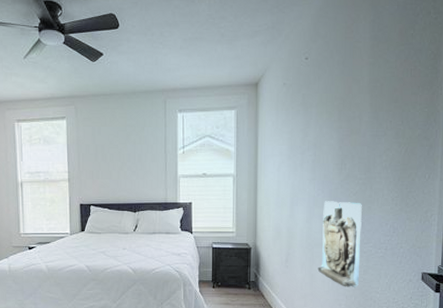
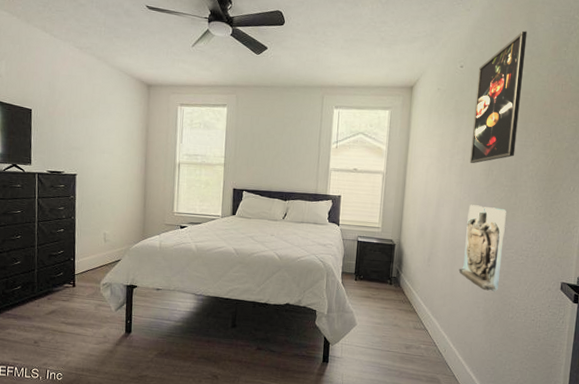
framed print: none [321,16,372,159] -> present [470,30,528,164]

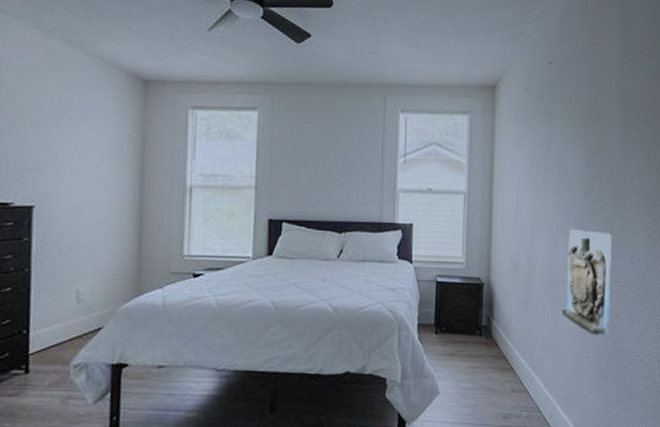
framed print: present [470,30,528,164] -> none [566,23,620,179]

